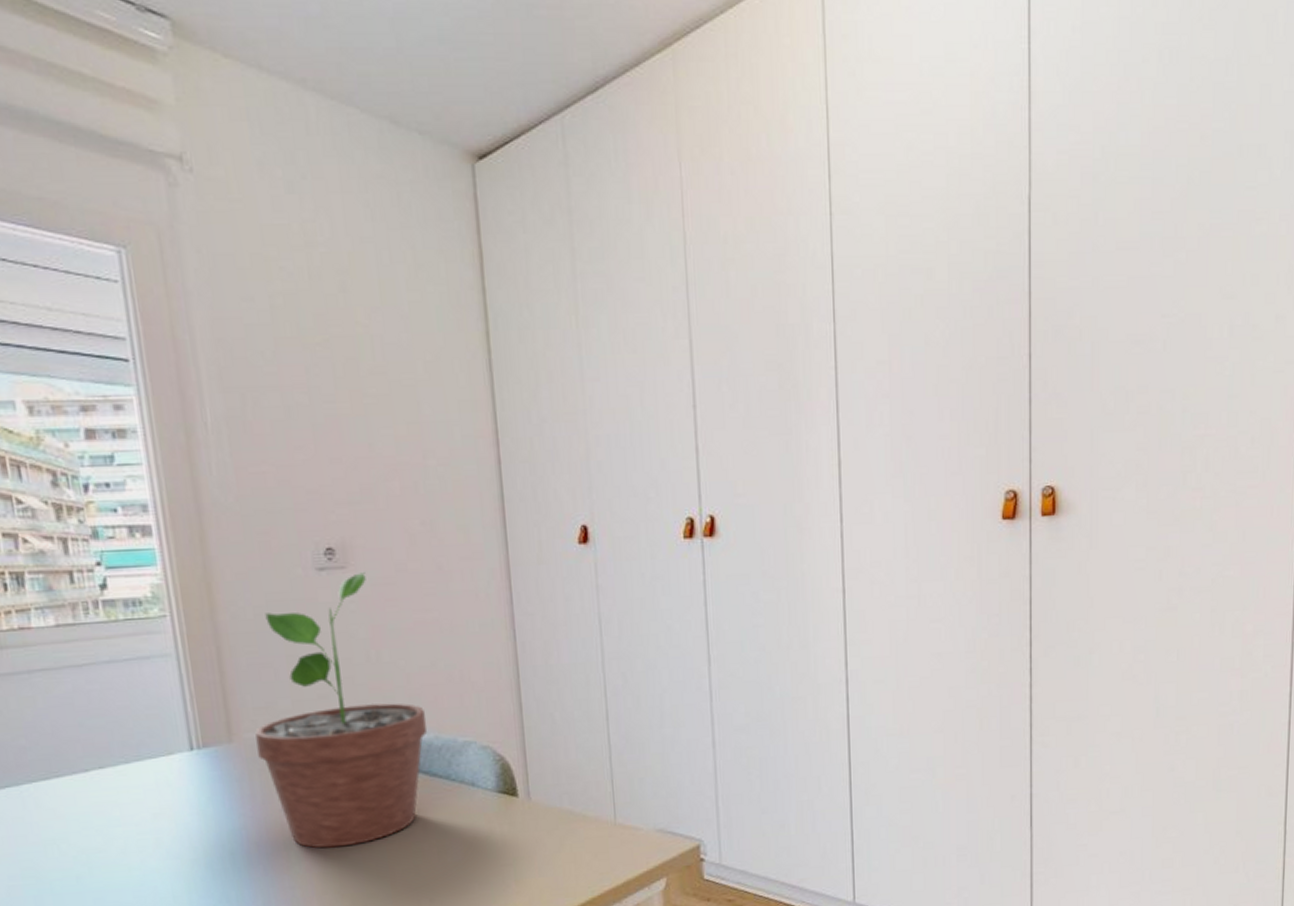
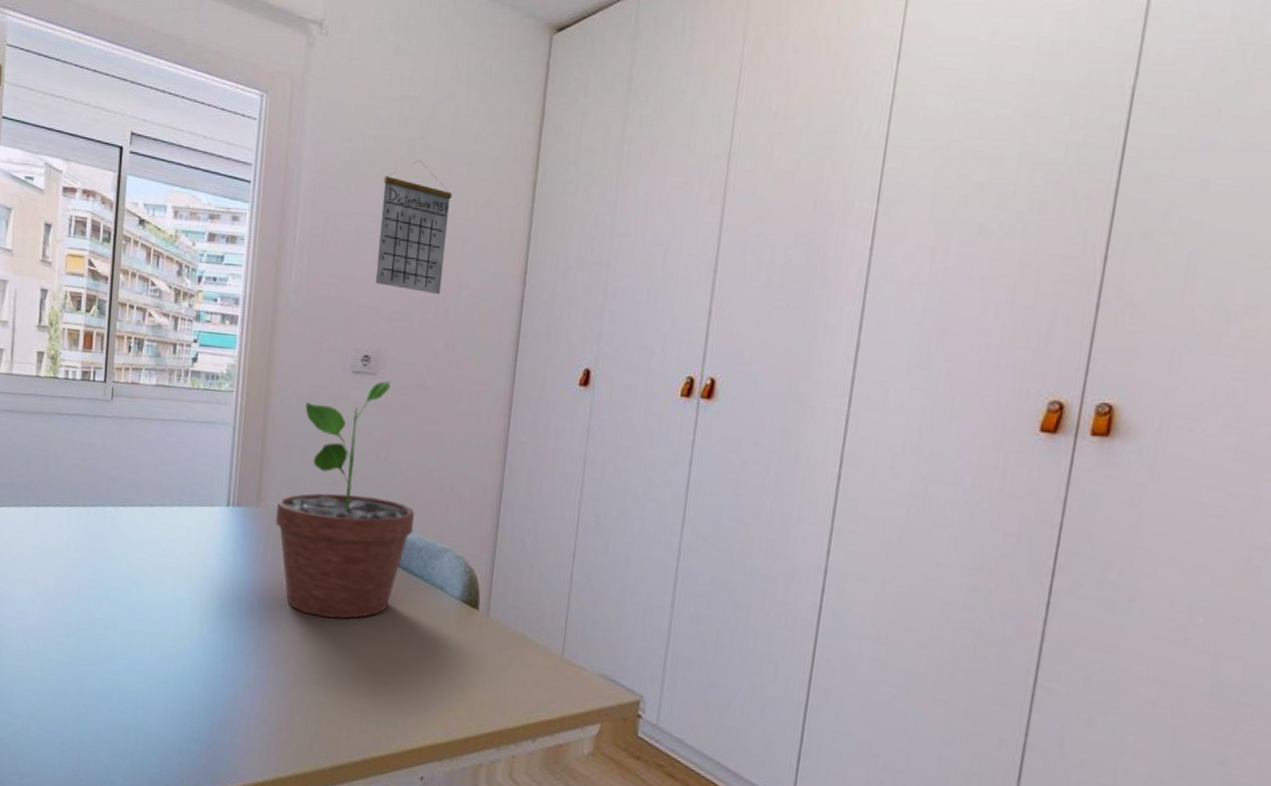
calendar: none [305,316,404,468] -> present [375,160,452,295]

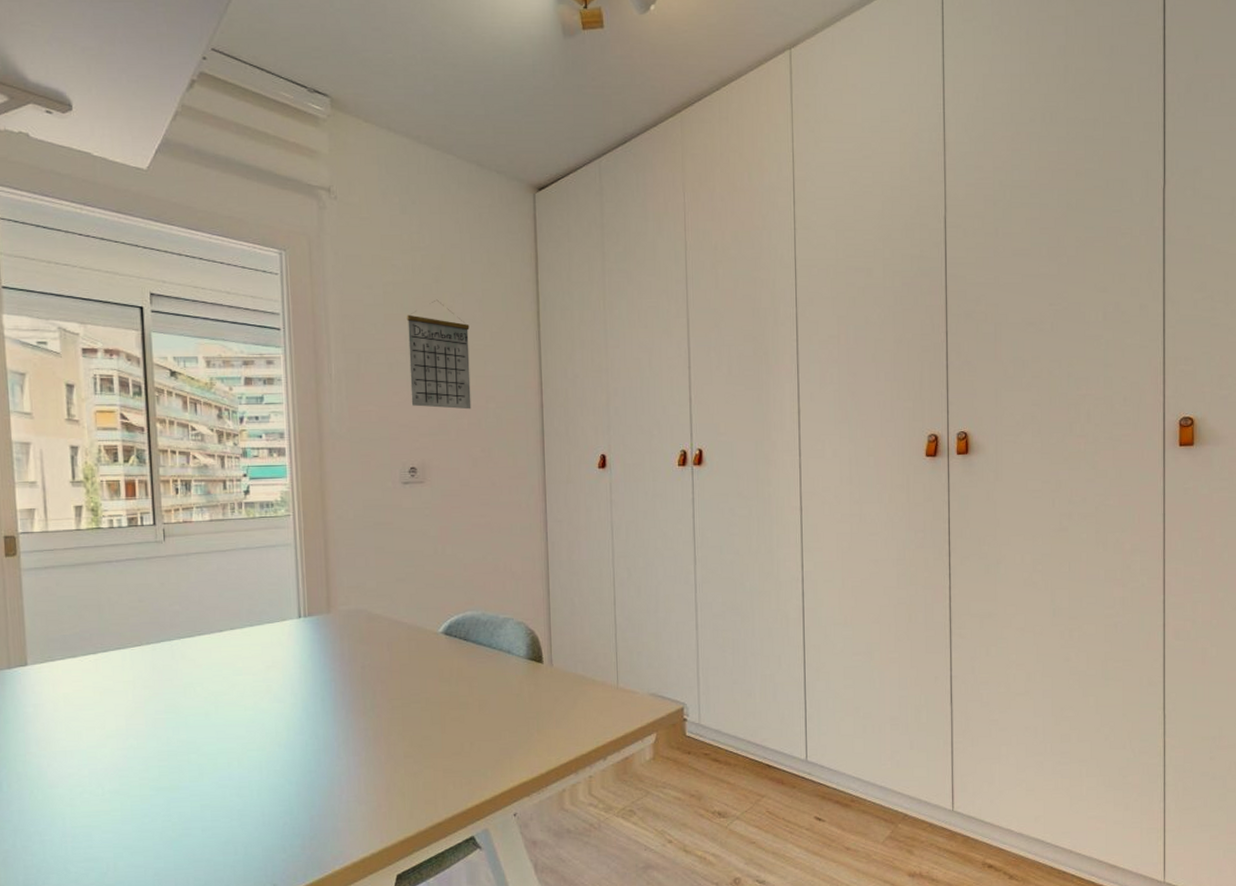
potted plant: present [276,381,415,619] -> none [348,486,477,699]

